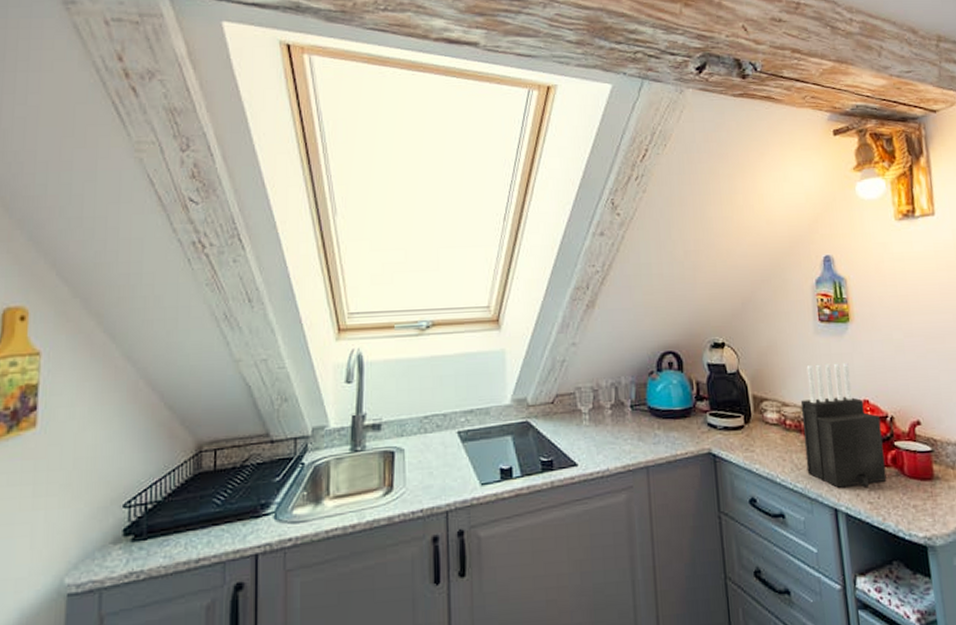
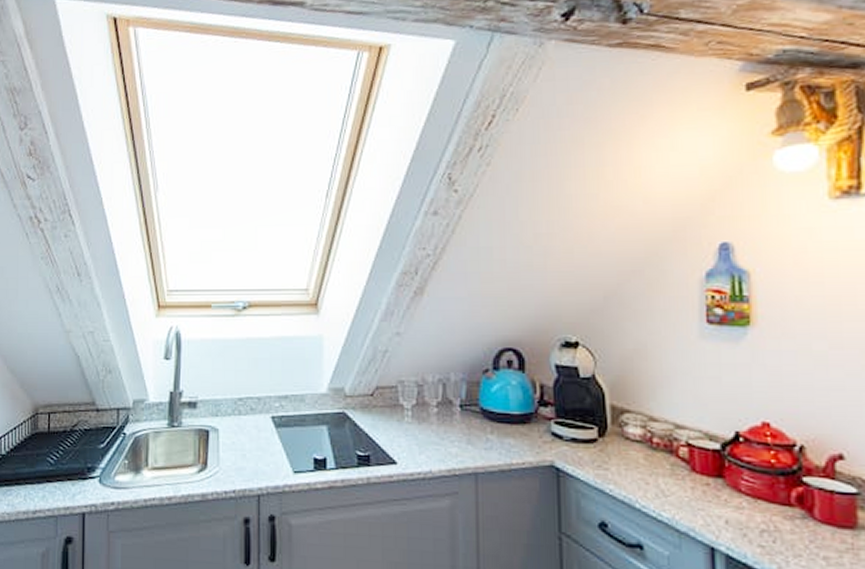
knife block: present [800,362,887,488] -> none [674,374,787,527]

